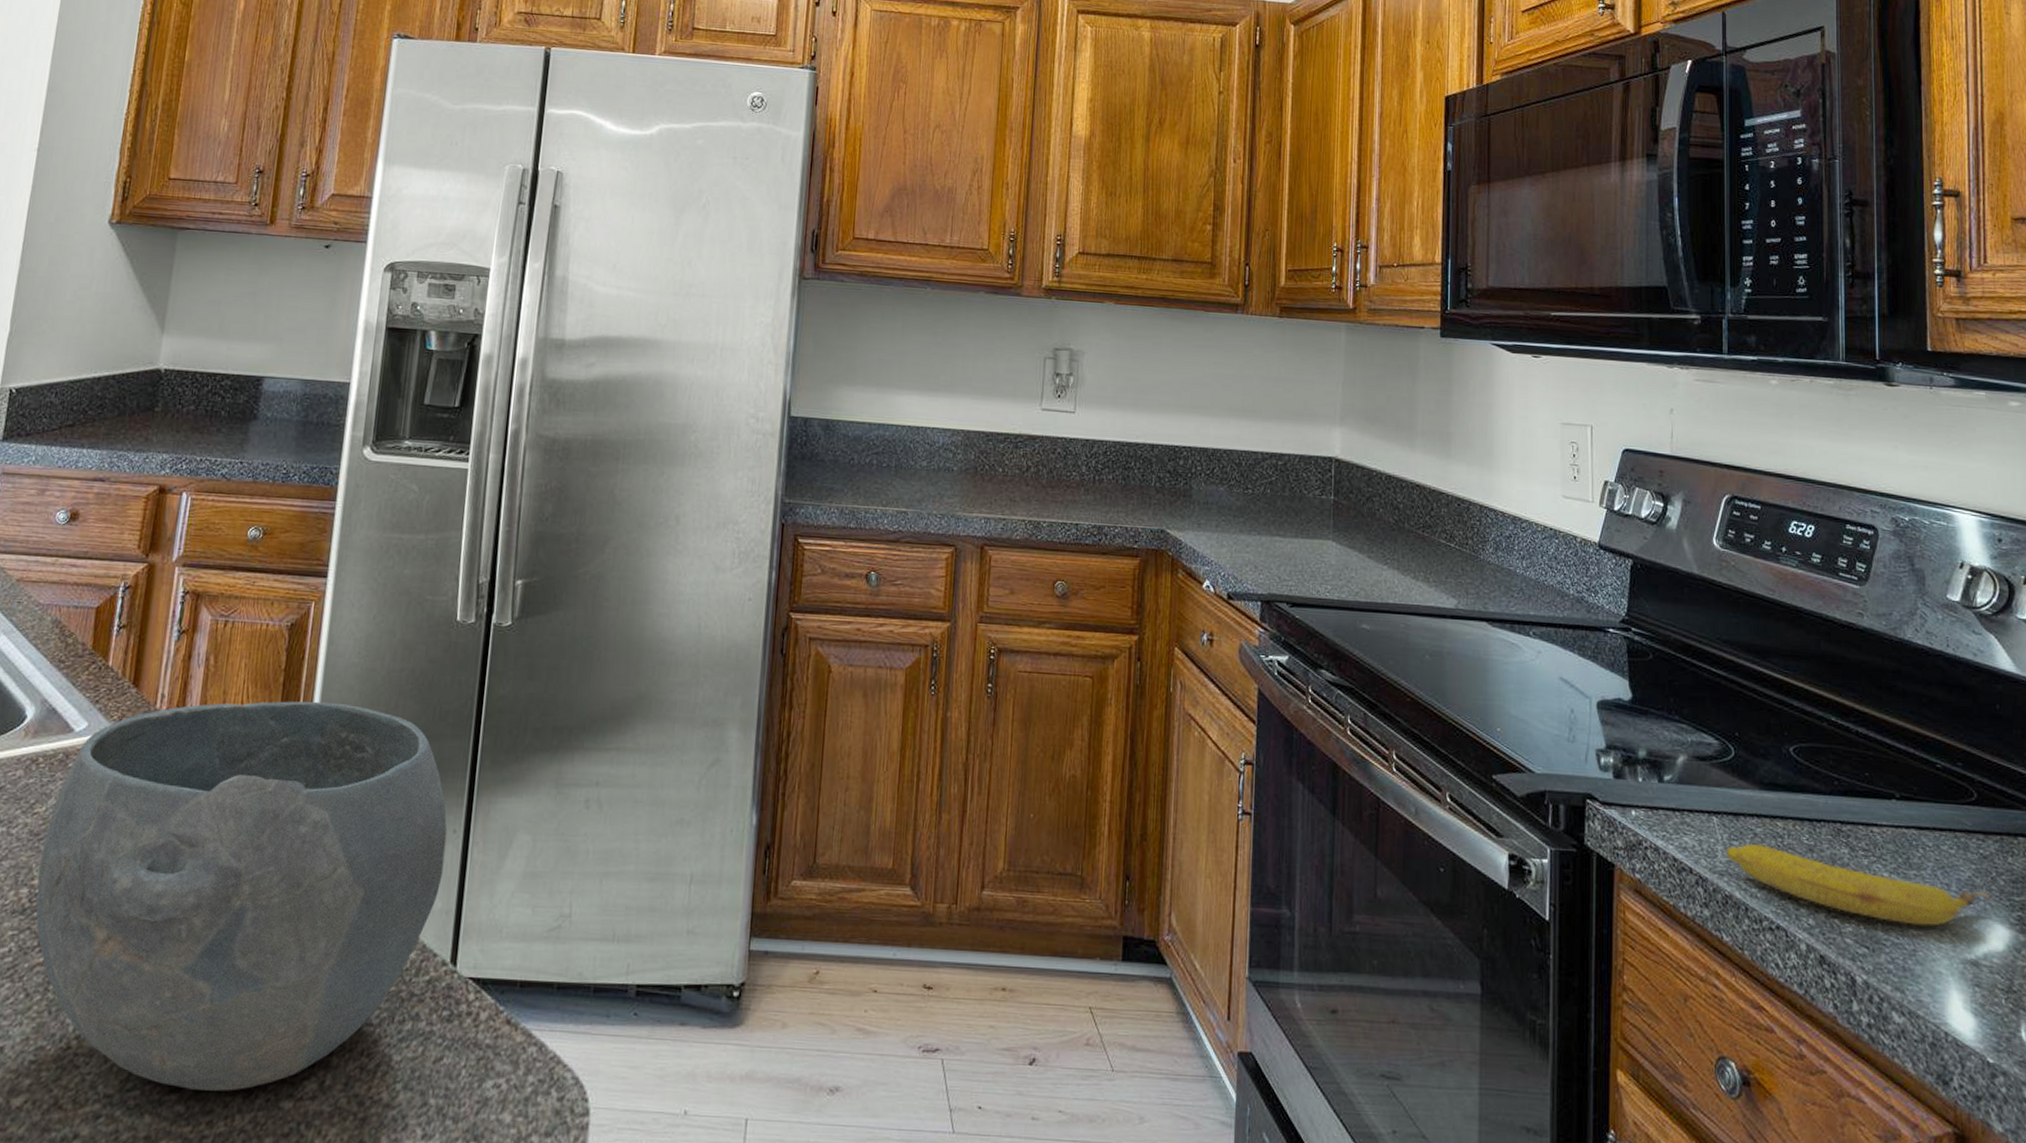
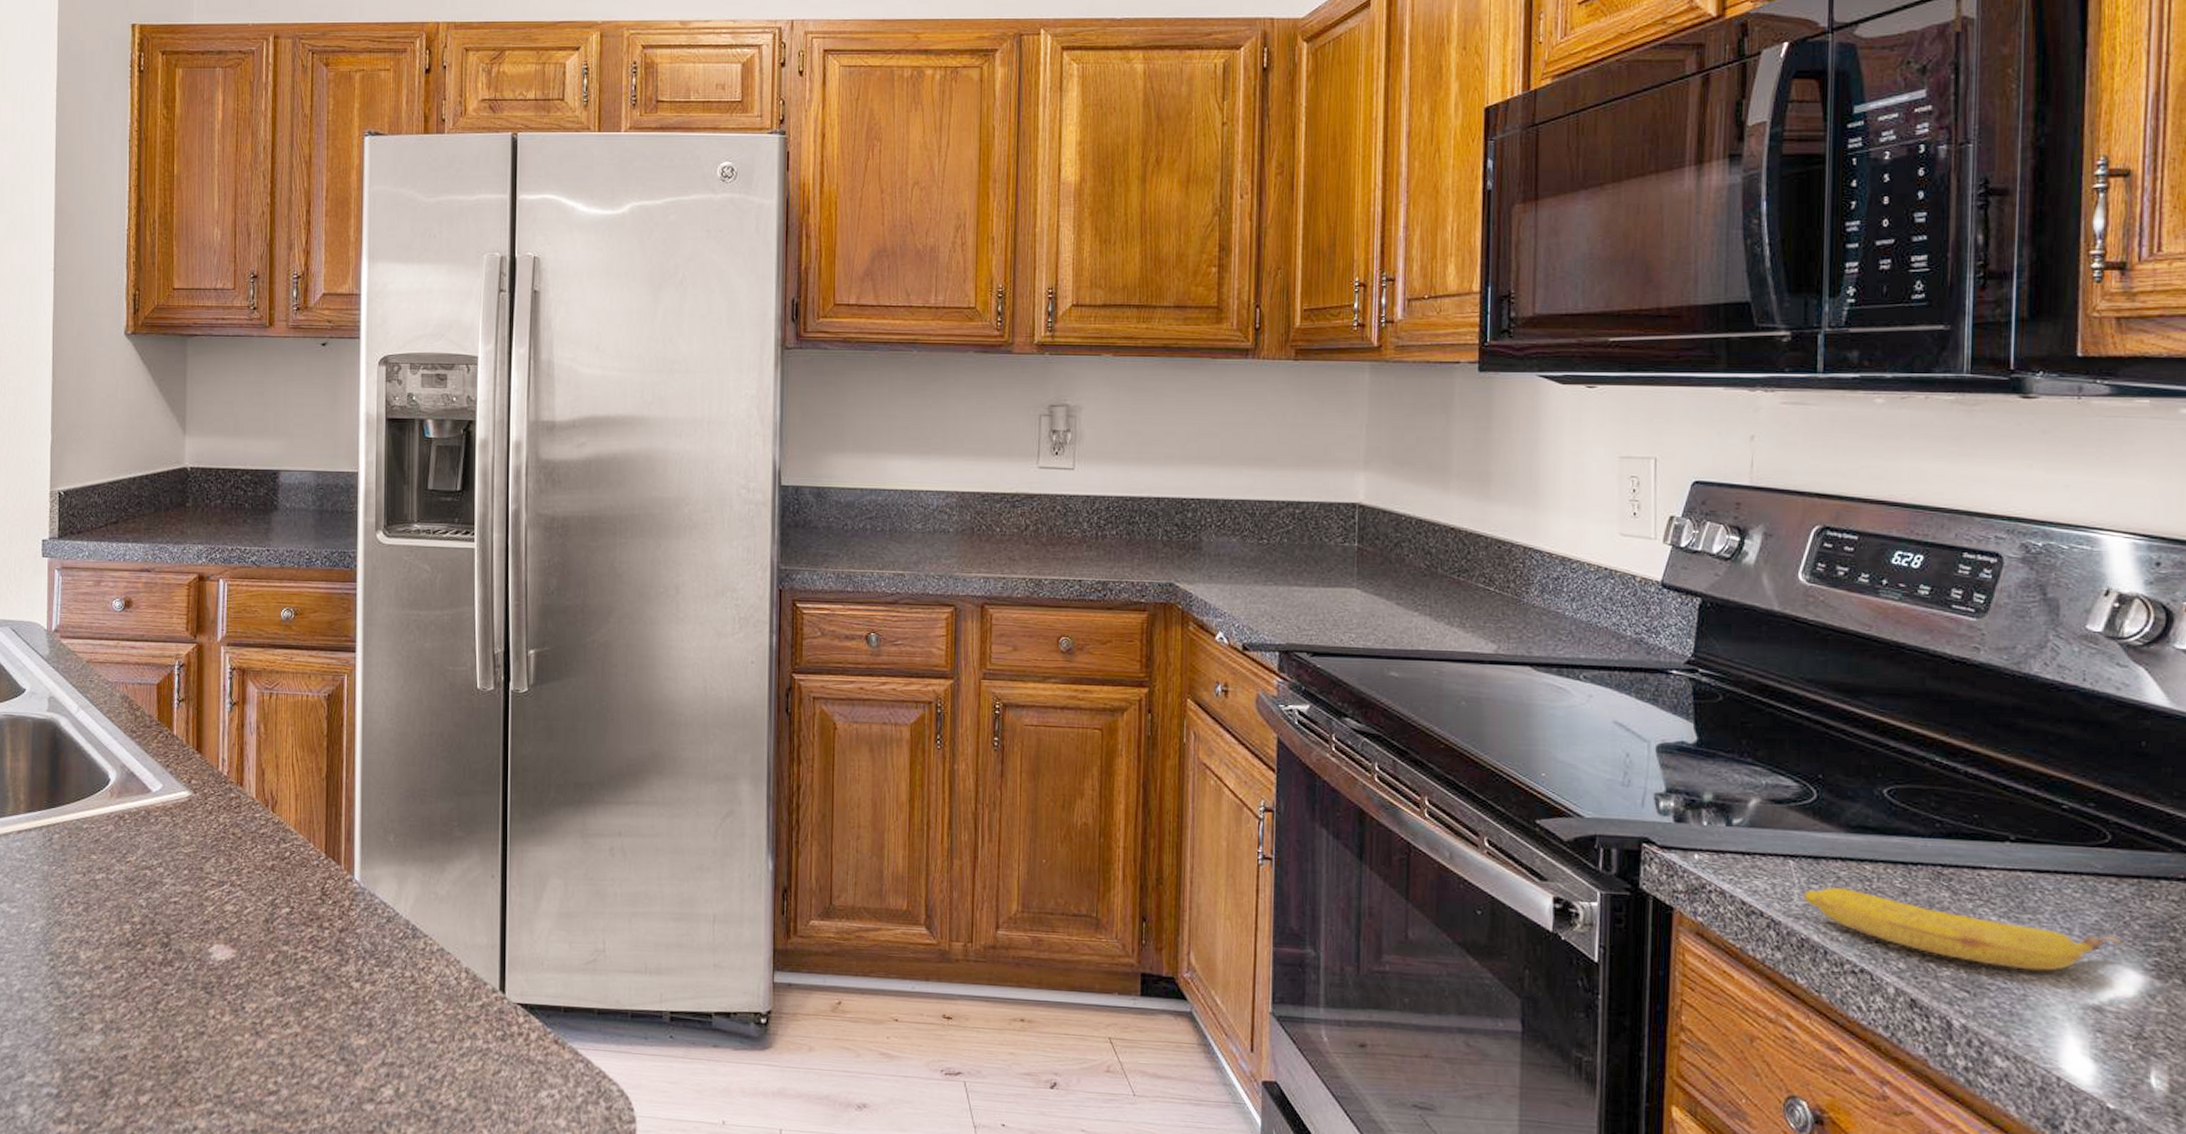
bowl: present [35,701,447,1091] -> none [137,763,486,1095]

